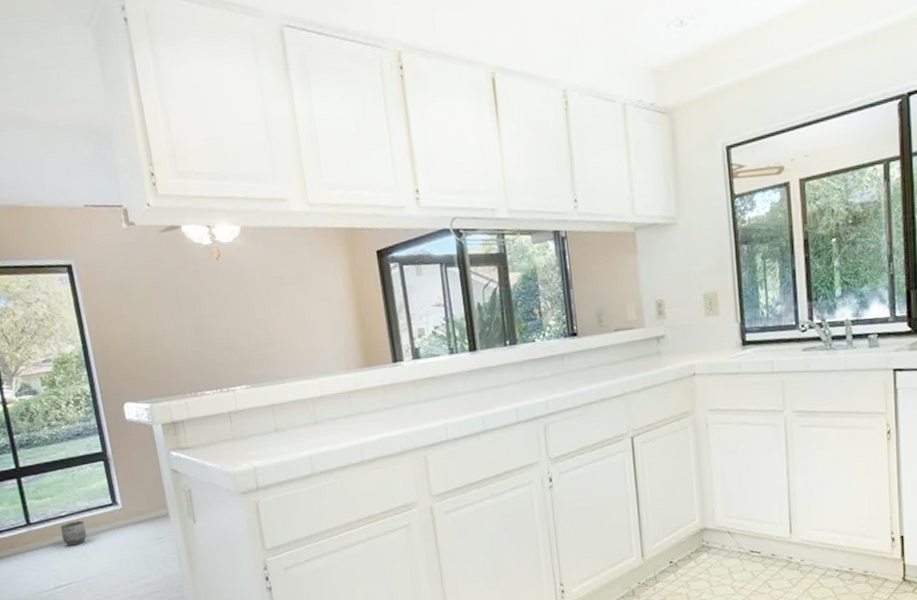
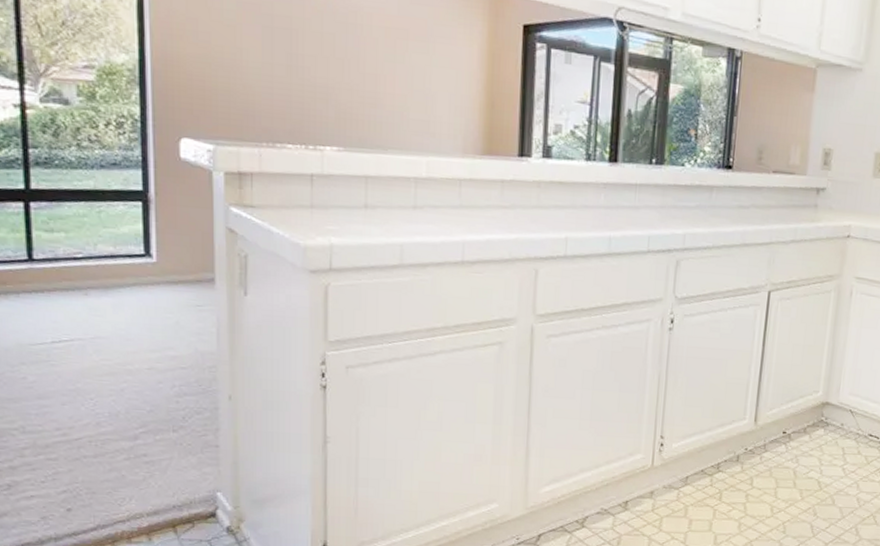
planter: present [60,520,87,546] -> none [71,266,105,296]

